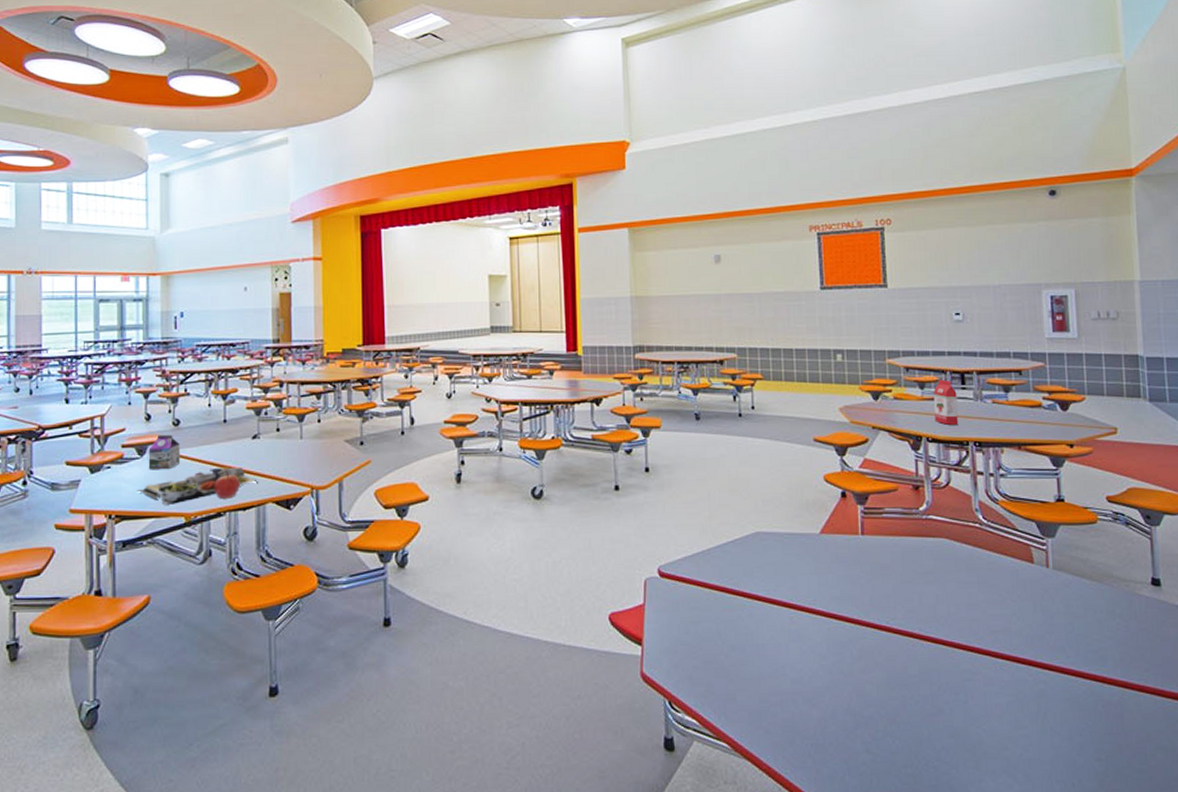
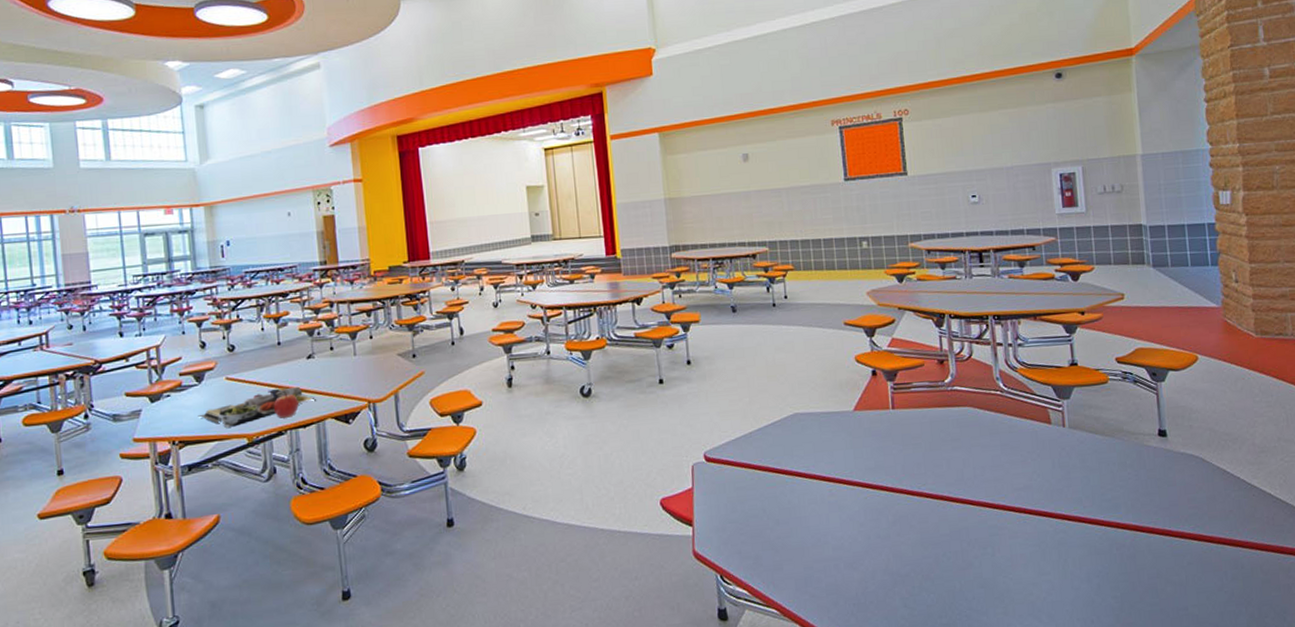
milk carton: present [148,434,180,470] -> none [206,359,238,396]
coffee bag: present [933,379,959,425] -> none [954,259,978,301]

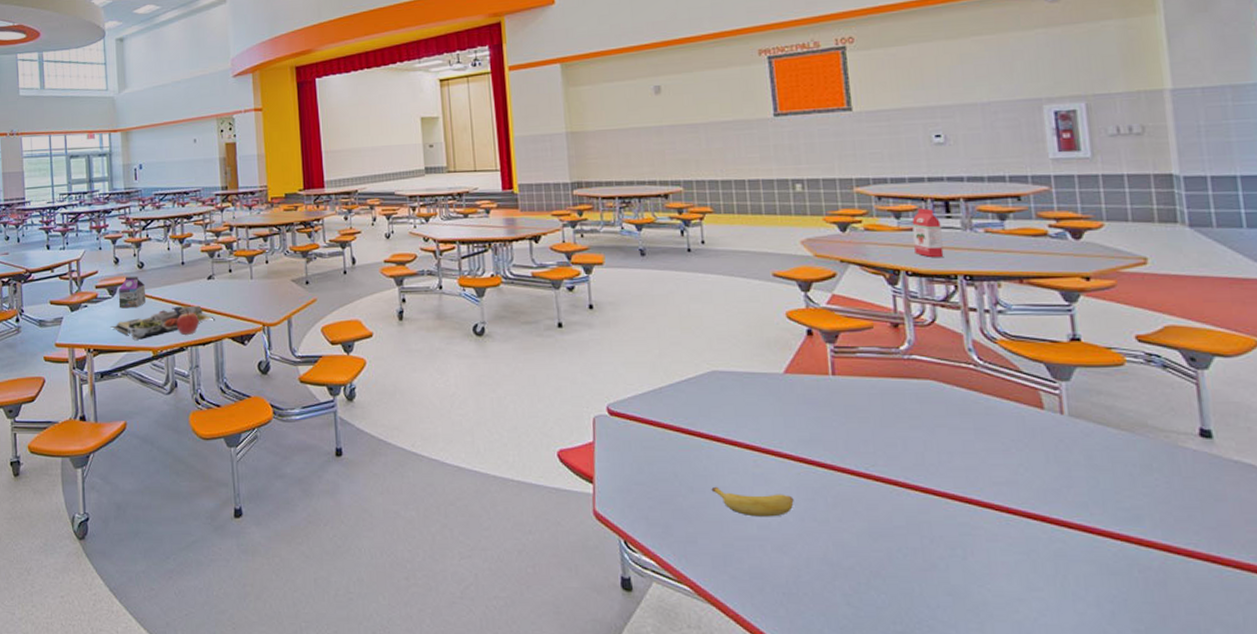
milk carton: none [206,359,238,396] -> present [118,276,145,309]
banana: none [794,516,862,540] -> present [711,486,794,517]
coffee bag: none [954,259,978,301] -> present [912,208,944,257]

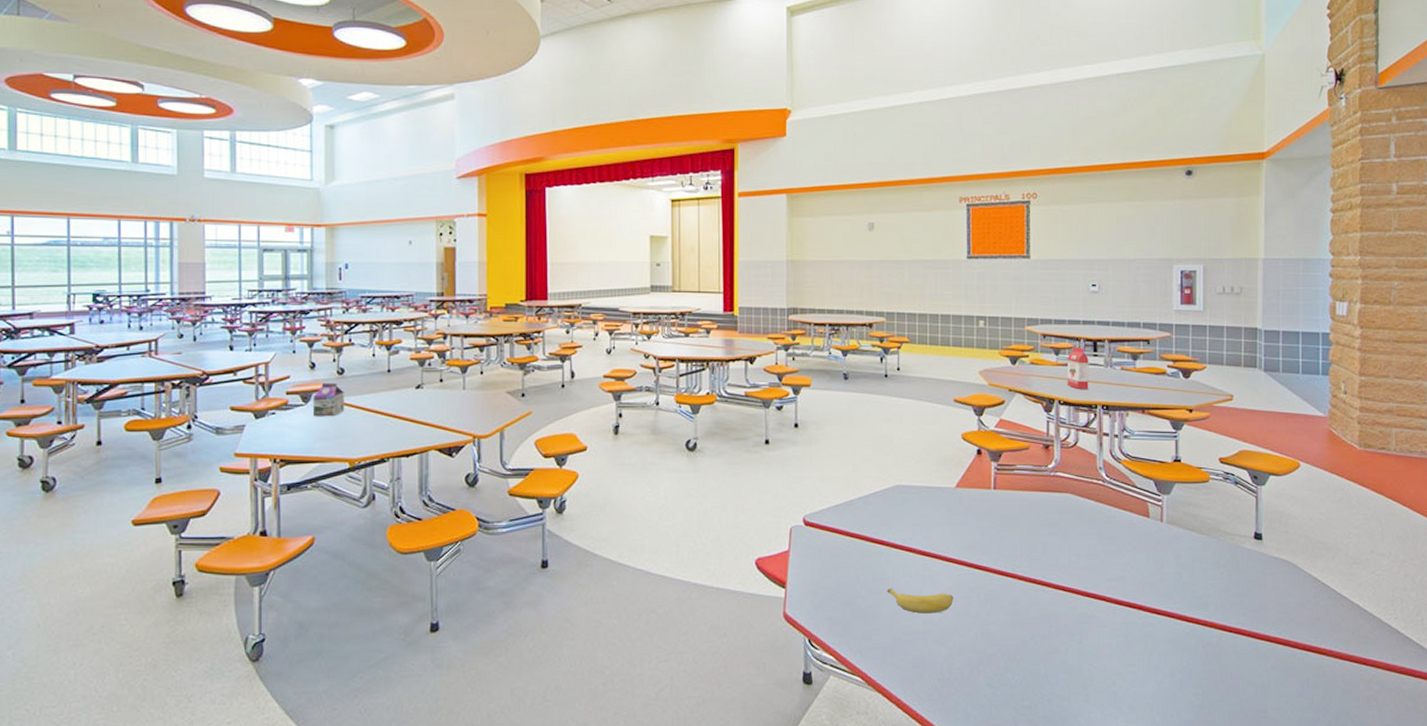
food tray: present [110,305,216,341] -> none [301,415,422,451]
apple: present [176,310,199,335] -> none [377,420,403,446]

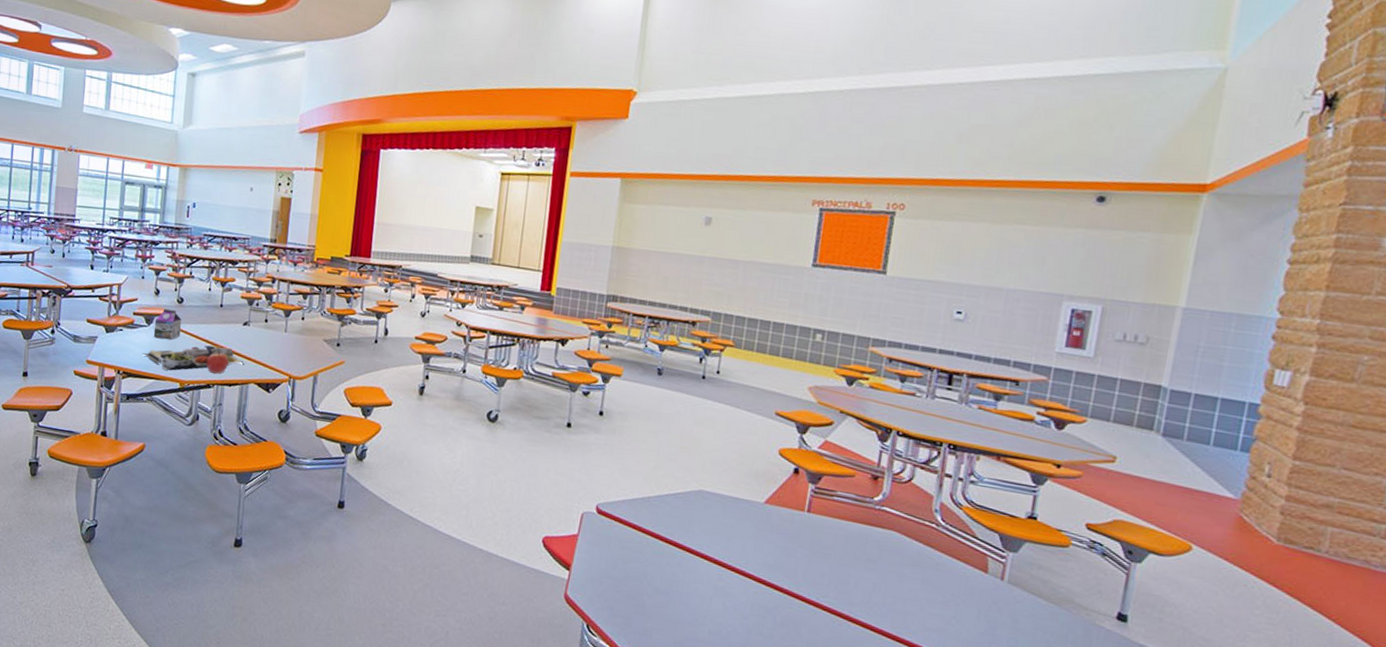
food tray: none [301,415,422,451] -> present [142,345,245,371]
apple: none [377,420,403,446] -> present [206,351,229,374]
banana: present [887,588,954,614] -> none [675,591,747,626]
coffee bag: present [1067,347,1089,389] -> none [910,376,941,424]

